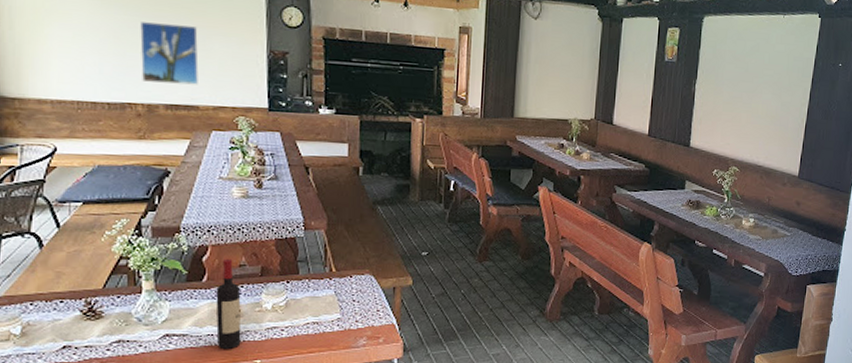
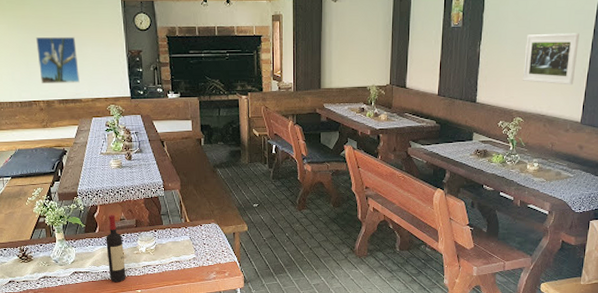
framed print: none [740,77,798,136] -> present [523,33,579,85]

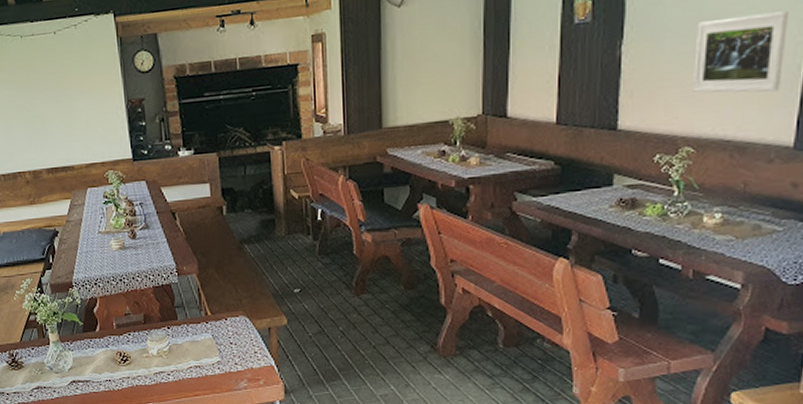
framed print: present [36,37,80,83] -> none [18,89,71,150]
wine bottle: present [106,214,126,282] -> none [108,308,135,393]

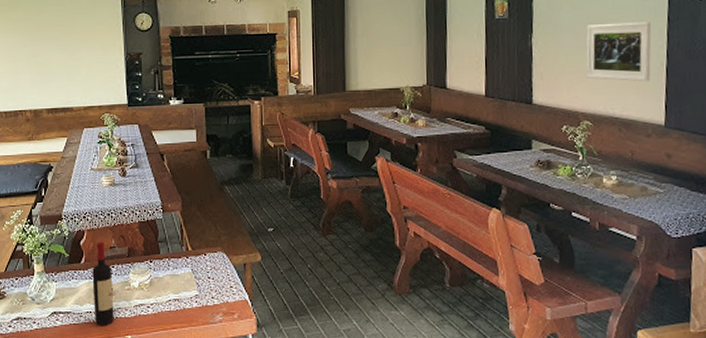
wine bottle: none [108,308,135,393] -> present [92,241,114,325]

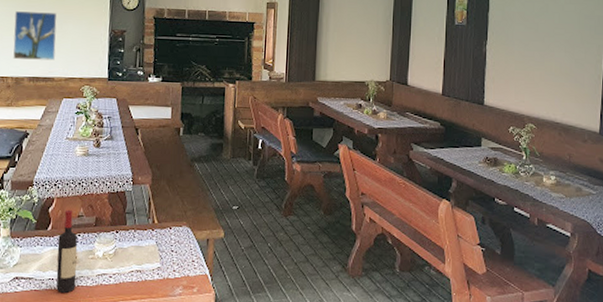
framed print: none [27,40,72,91] -> present [13,11,57,61]
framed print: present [586,22,651,82] -> none [533,37,591,92]

